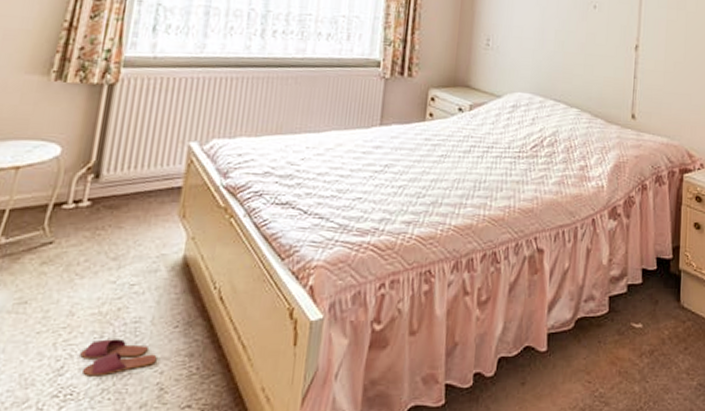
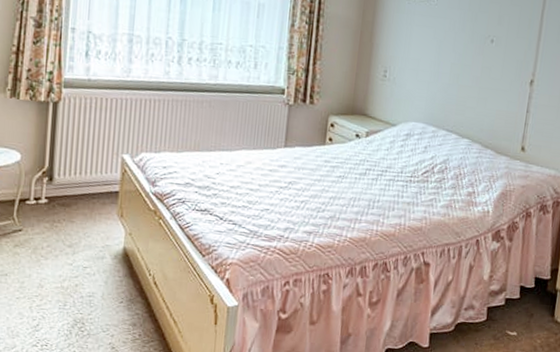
slippers: present [80,339,157,377] -> none [50,307,108,334]

